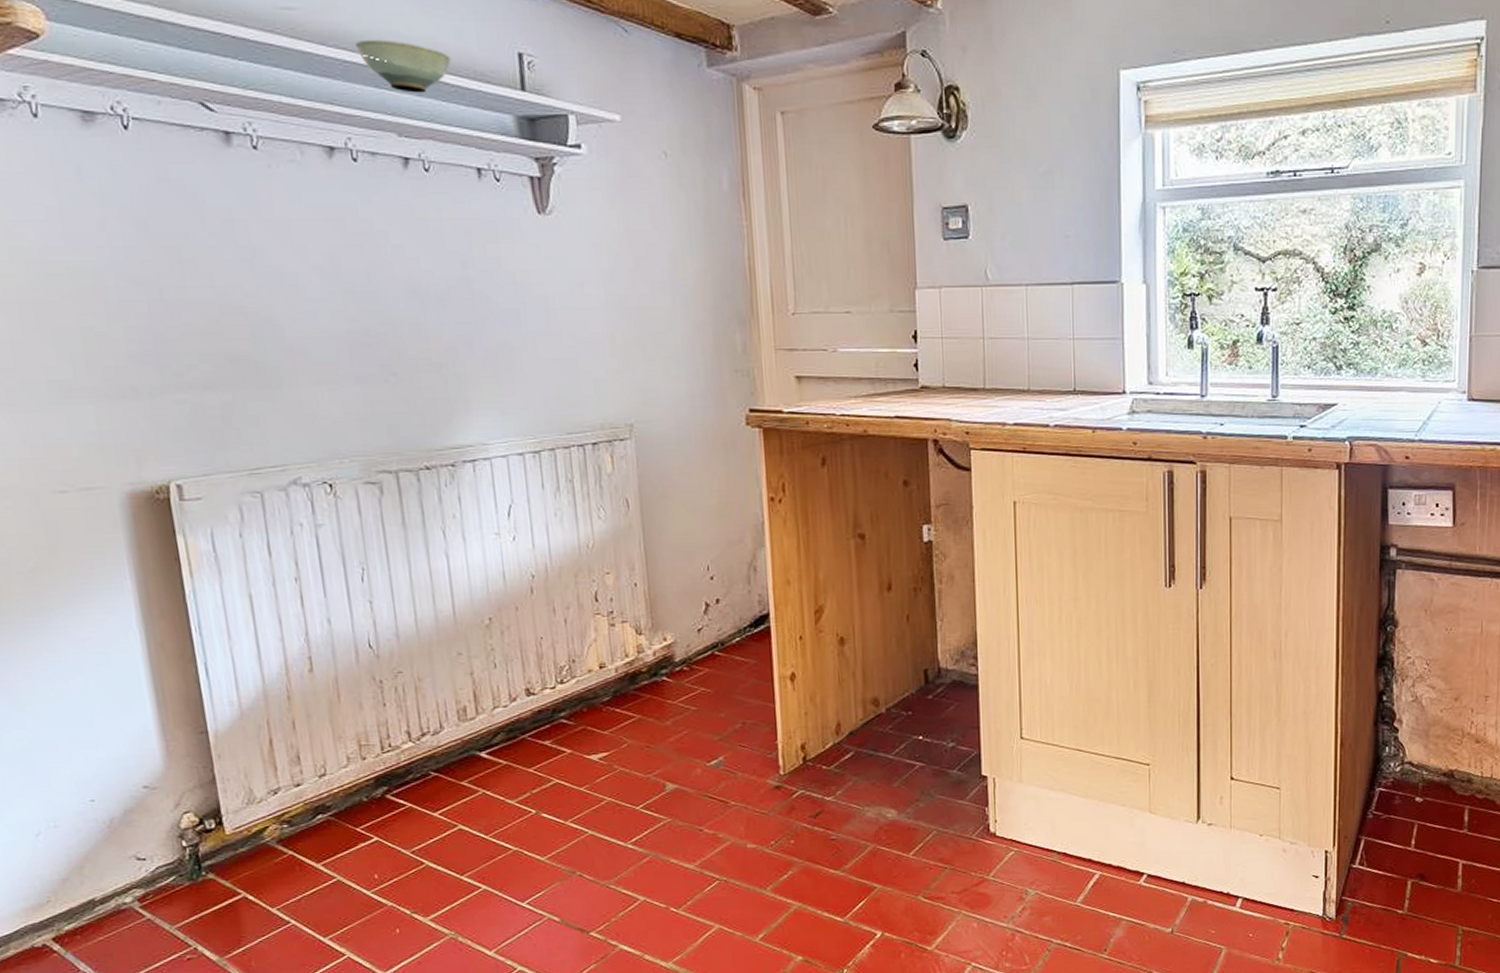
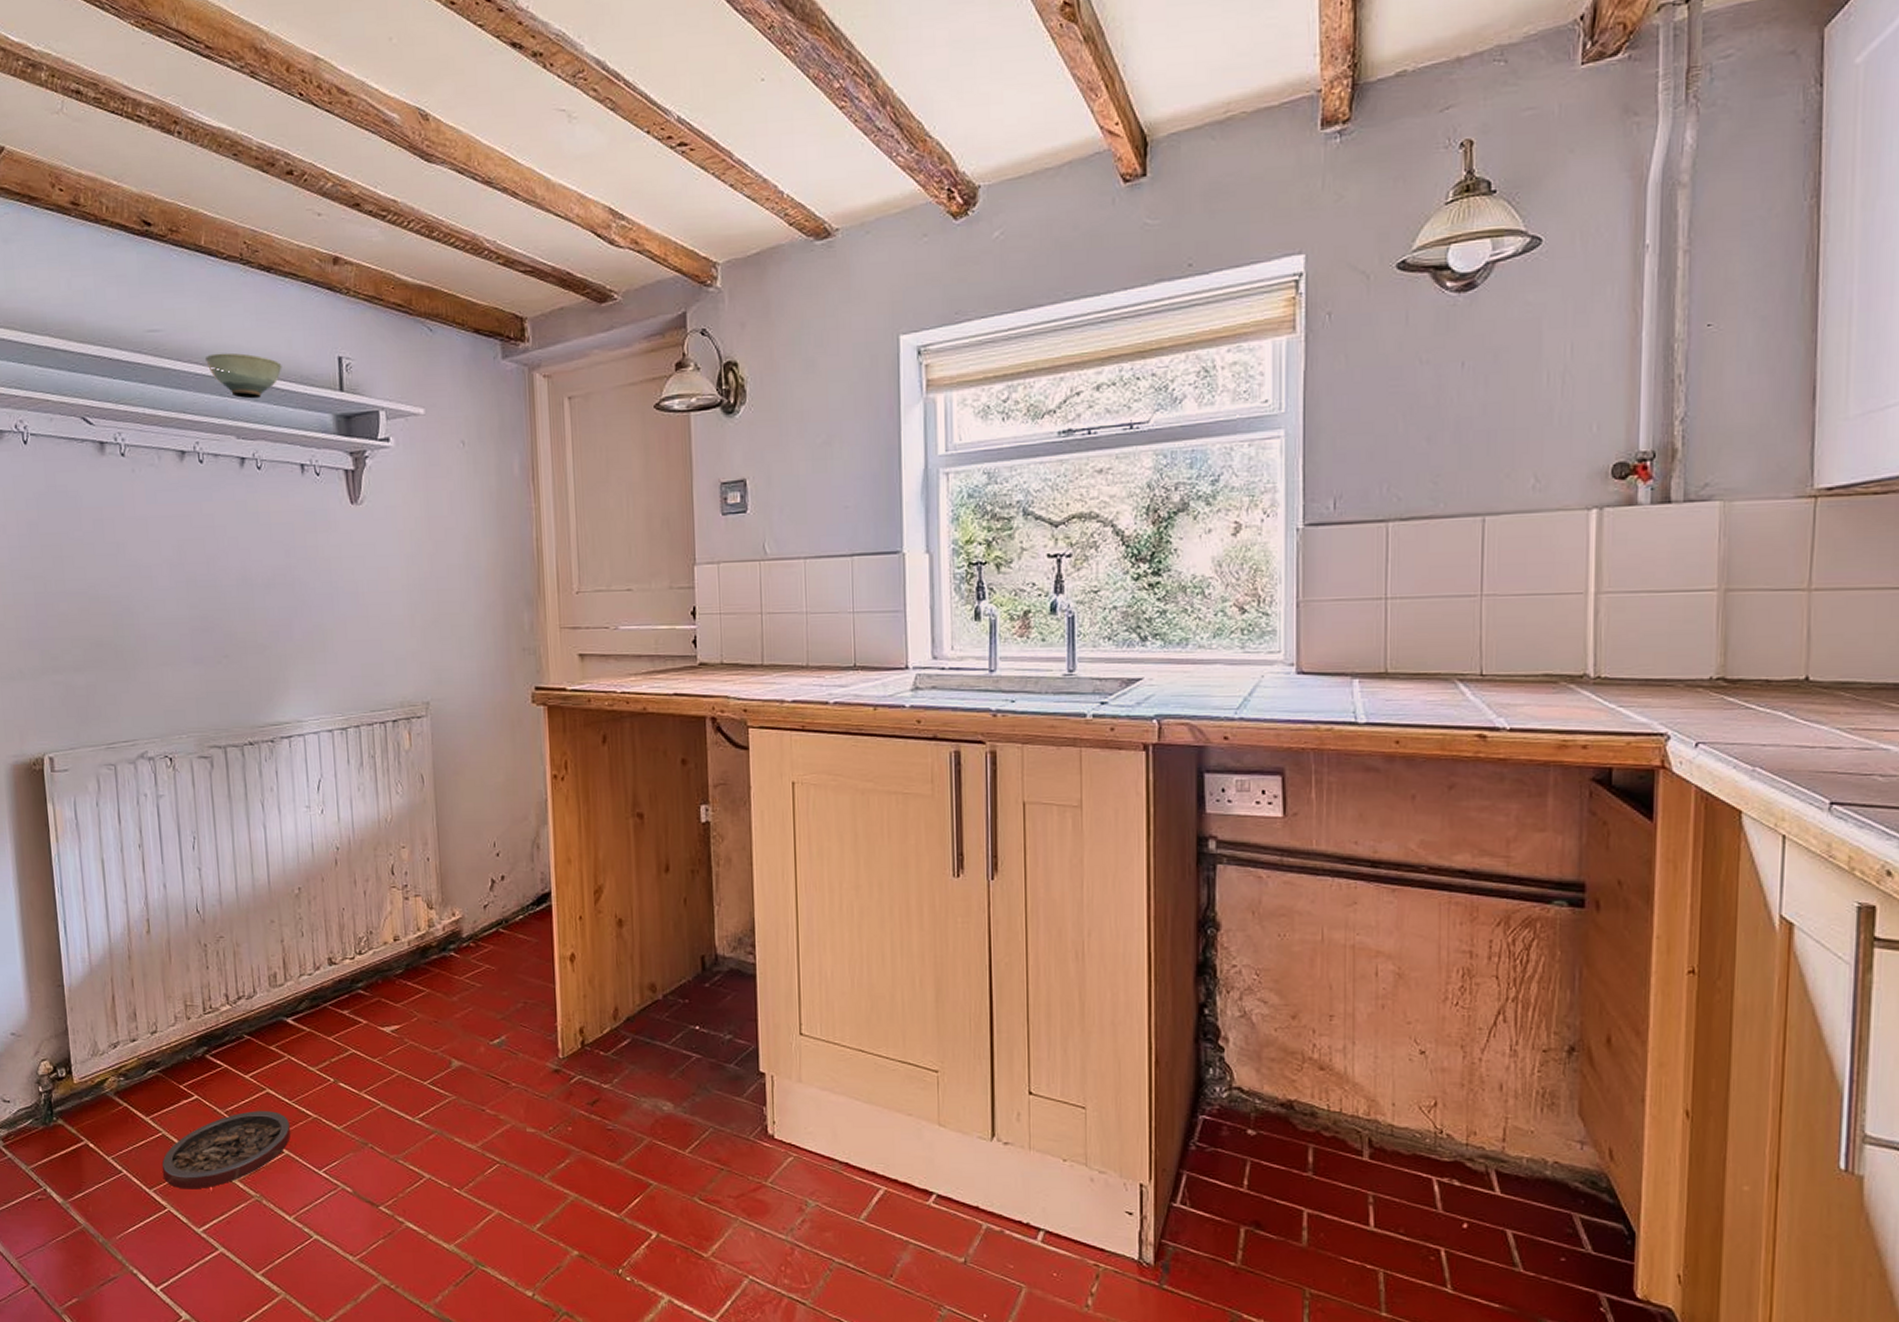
pet bowl: none [338,847,488,934] -> present [162,1111,290,1189]

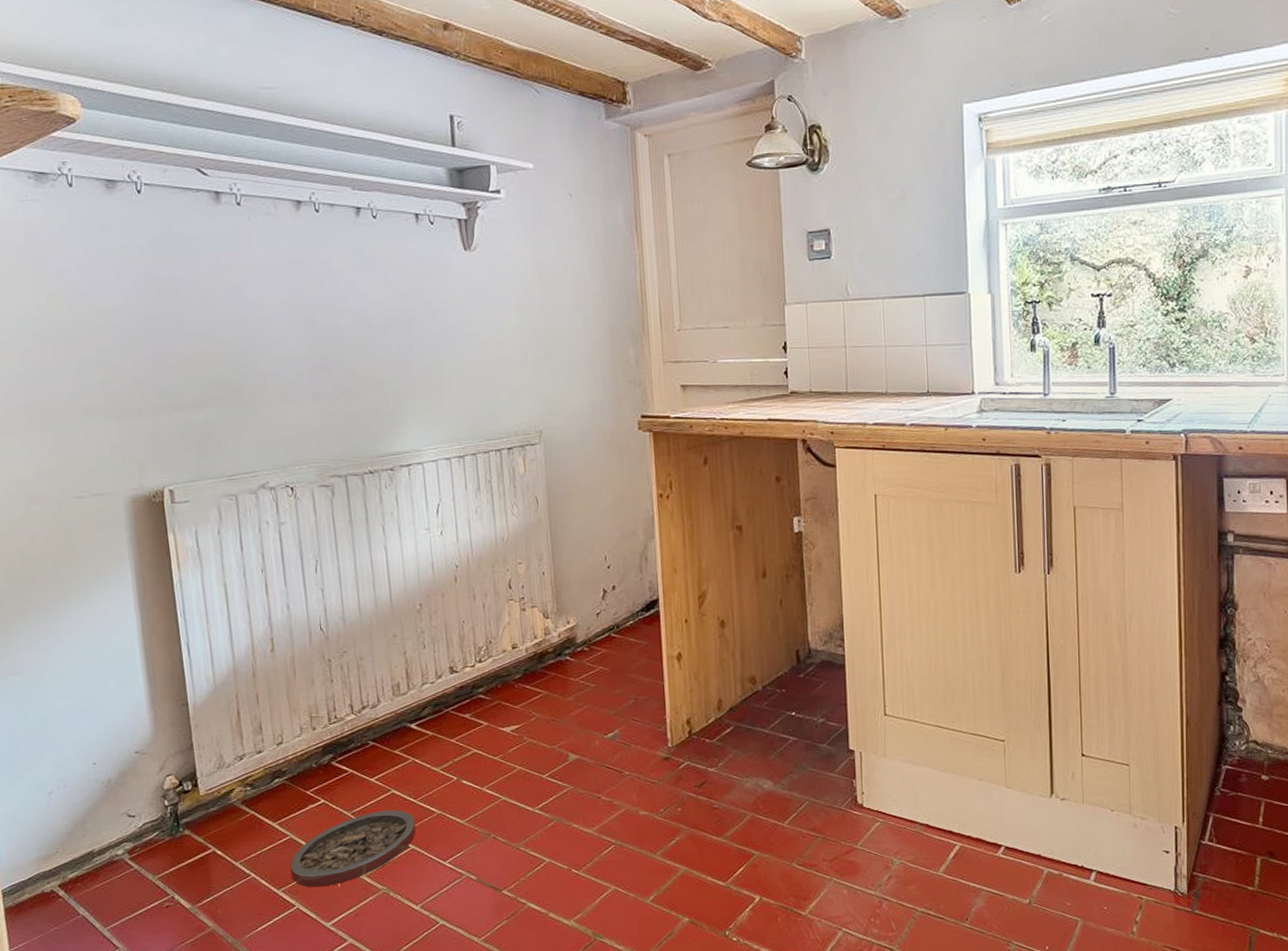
bowl: present [204,352,282,399] -> none [319,109,396,153]

